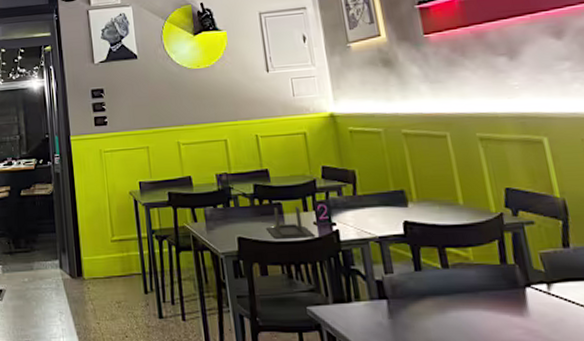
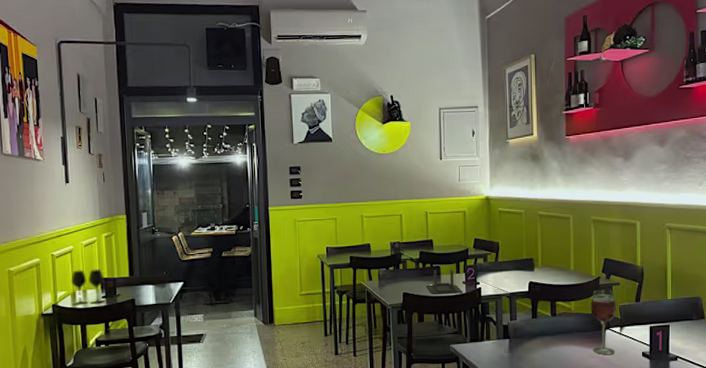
wineglass: none [495,230,546,325] -> present [590,289,617,355]

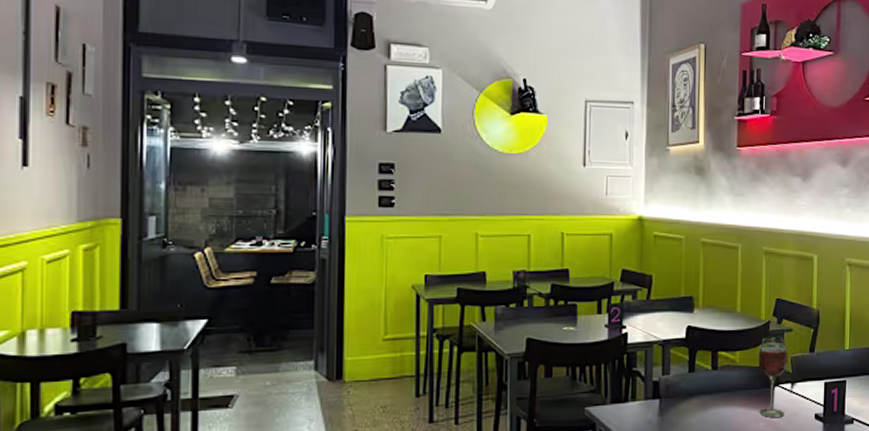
wine glass: present [71,268,106,305] -> none [19,296,77,352]
napkin holder: present [426,270,463,294] -> none [558,309,605,341]

